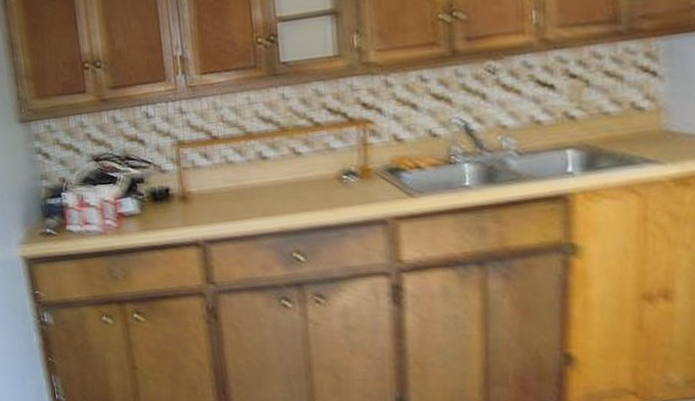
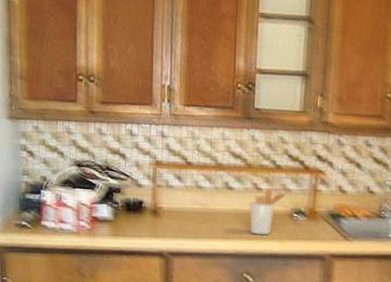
utensil holder: none [289,150,331,207] -> present [249,188,287,236]

